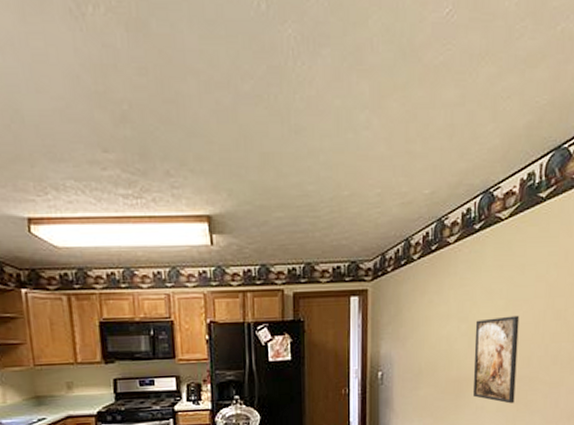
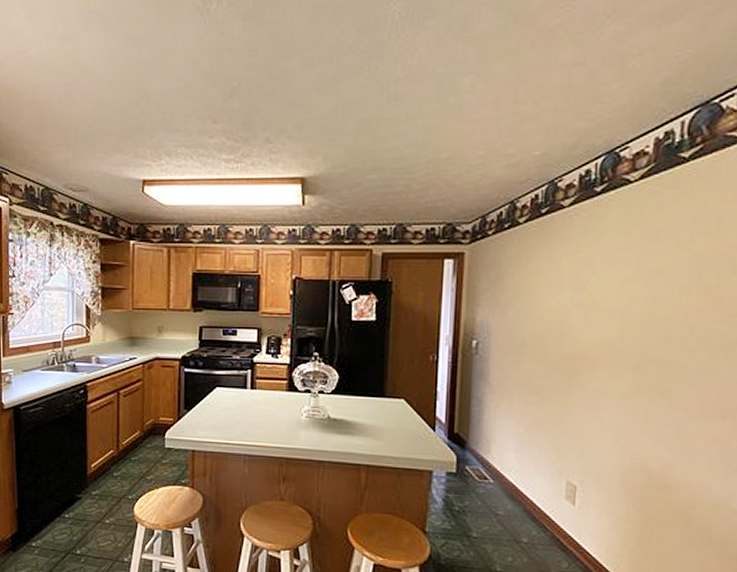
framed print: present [473,315,520,404] -> none [591,288,653,390]

